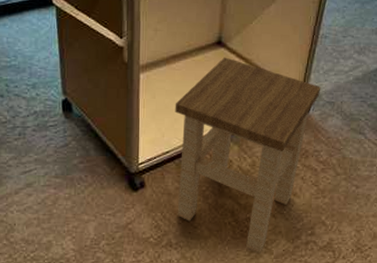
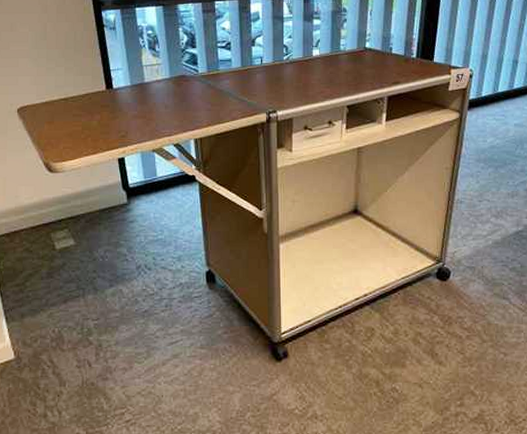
stool: present [175,57,321,253] -> none [314,225,460,426]

